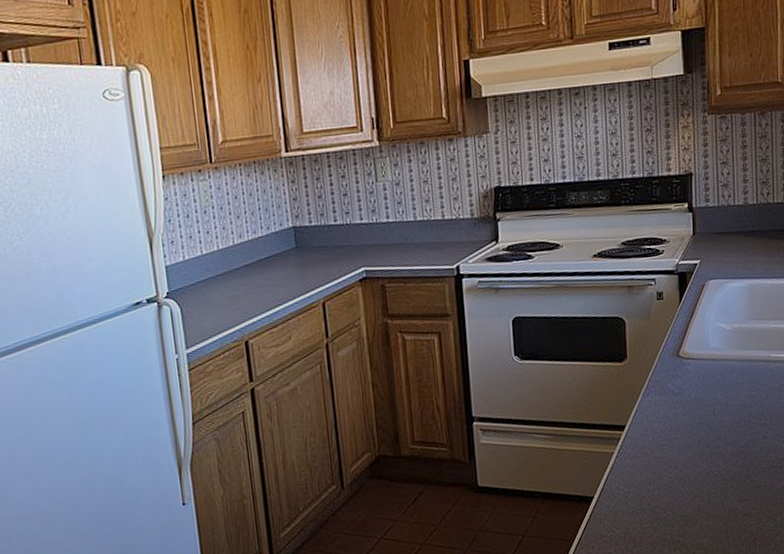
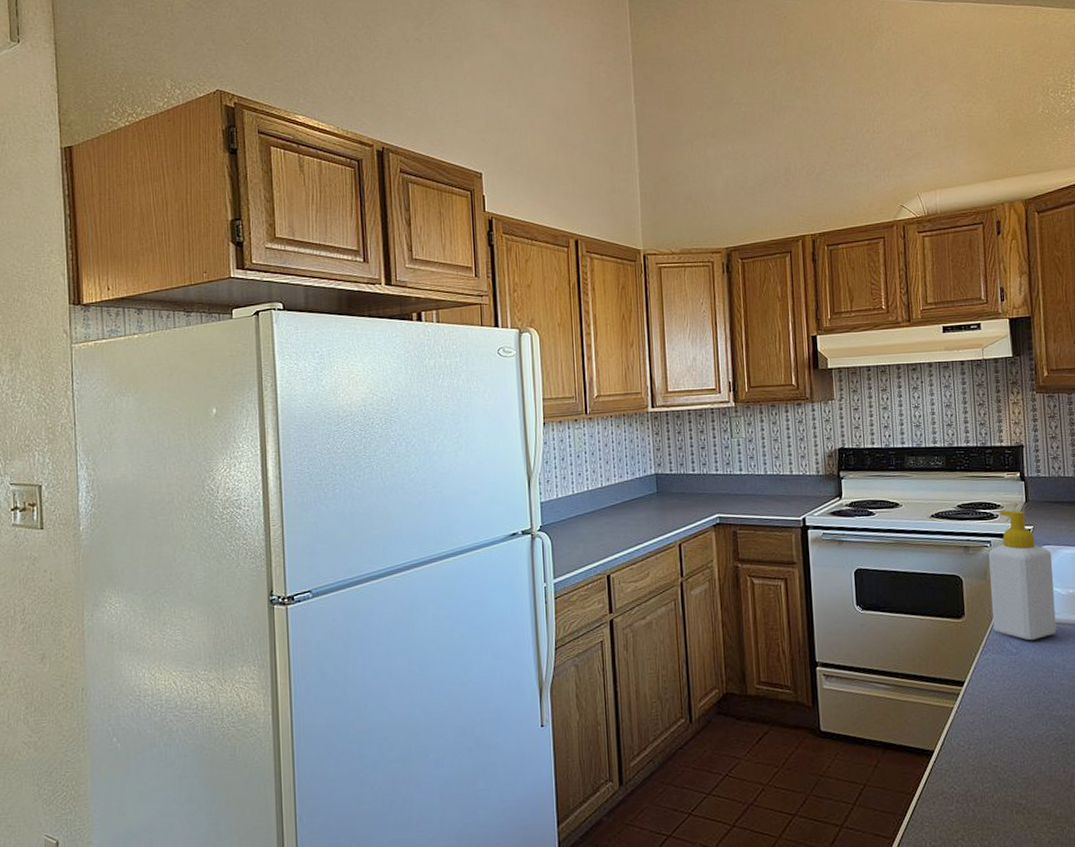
soap bottle: none [653,244,721,380] -> present [988,510,1057,641]

